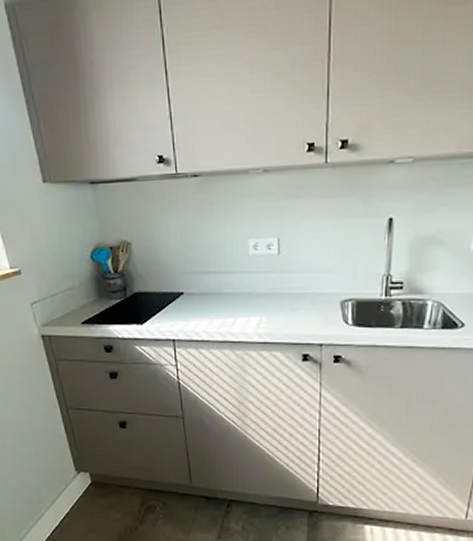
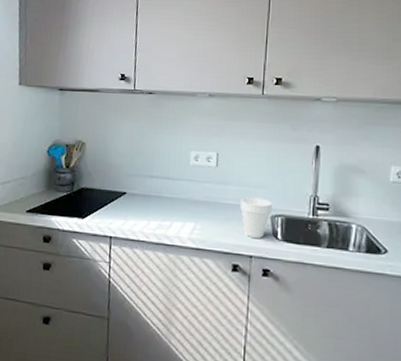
cup: none [307,283,341,327] -> present [240,197,272,239]

